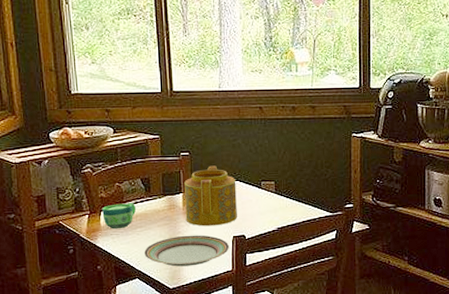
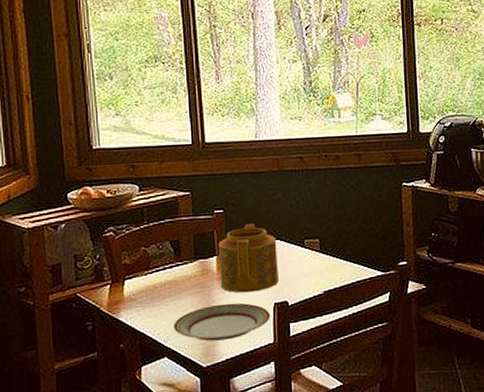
cup: present [102,203,137,229] -> none [126,269,165,301]

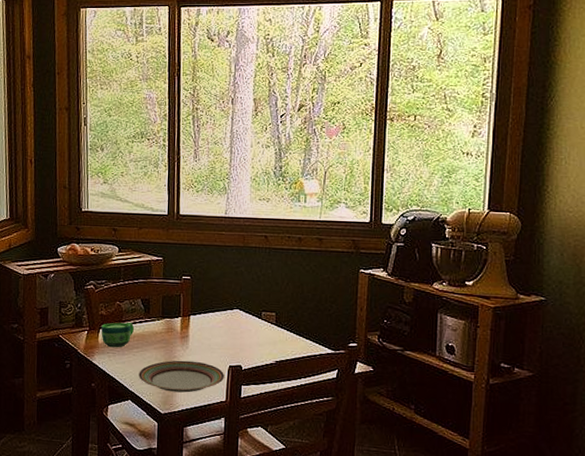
cup: none [126,269,165,301] -> present [101,322,135,348]
teapot: present [218,223,279,293] -> none [182,291,236,354]

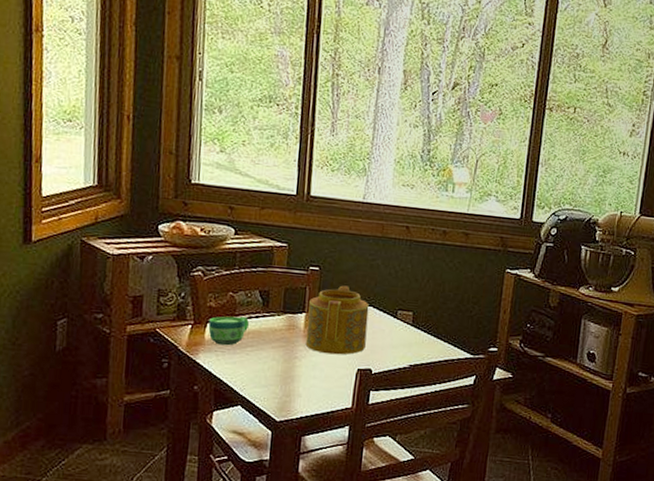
plate: present [139,360,225,393] -> none [252,361,353,398]
teapot: none [182,291,236,354] -> present [305,285,369,355]

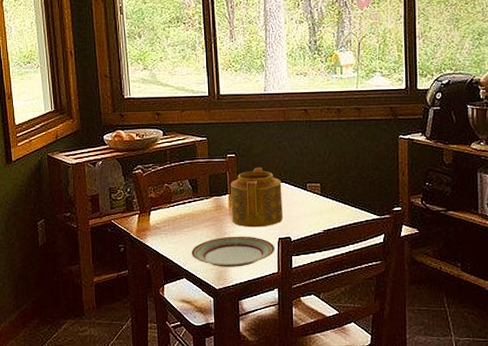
cup: present [208,316,250,346] -> none [152,203,184,229]
plate: none [252,361,353,398] -> present [191,236,276,267]

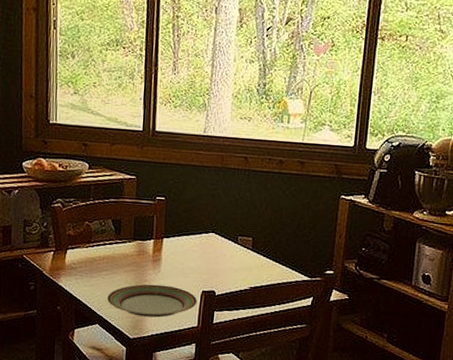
teapot: present [231,167,283,228] -> none [154,213,212,278]

